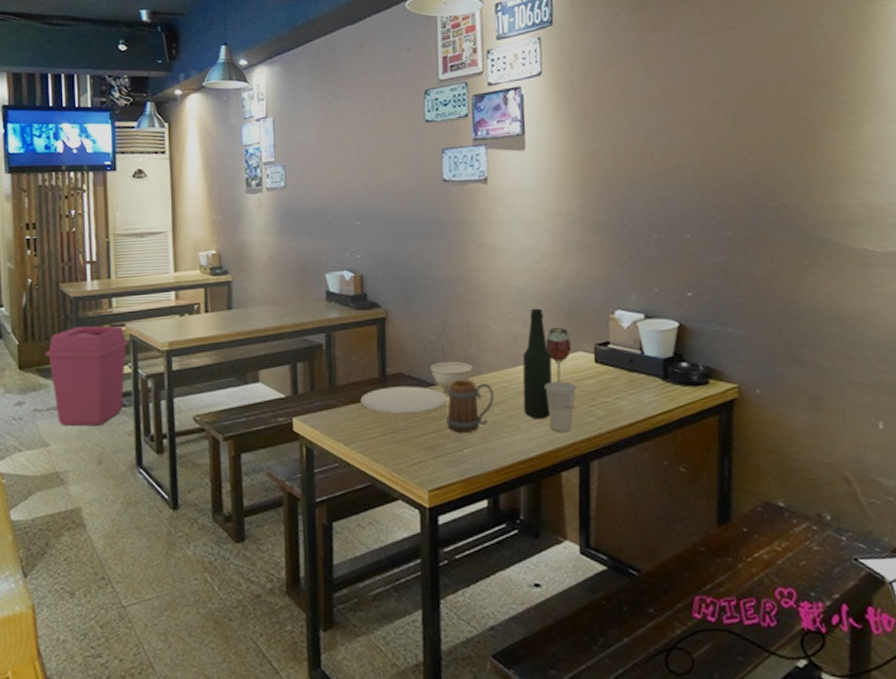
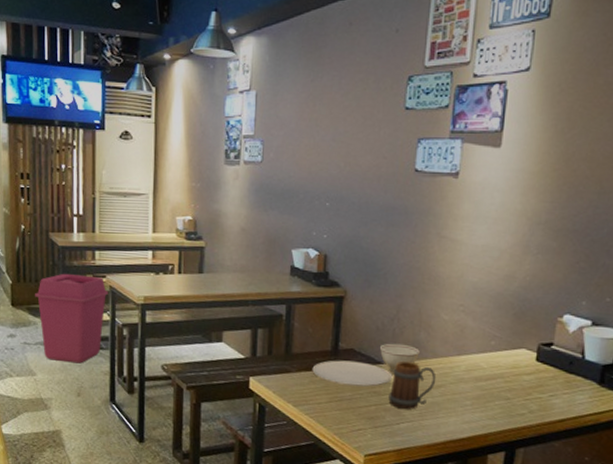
beer bottle: present [522,308,553,420] -> none [461,303,495,406]
cup: present [544,381,577,432] -> none [484,373,515,419]
wineglass: present [545,328,572,383] -> none [491,324,517,375]

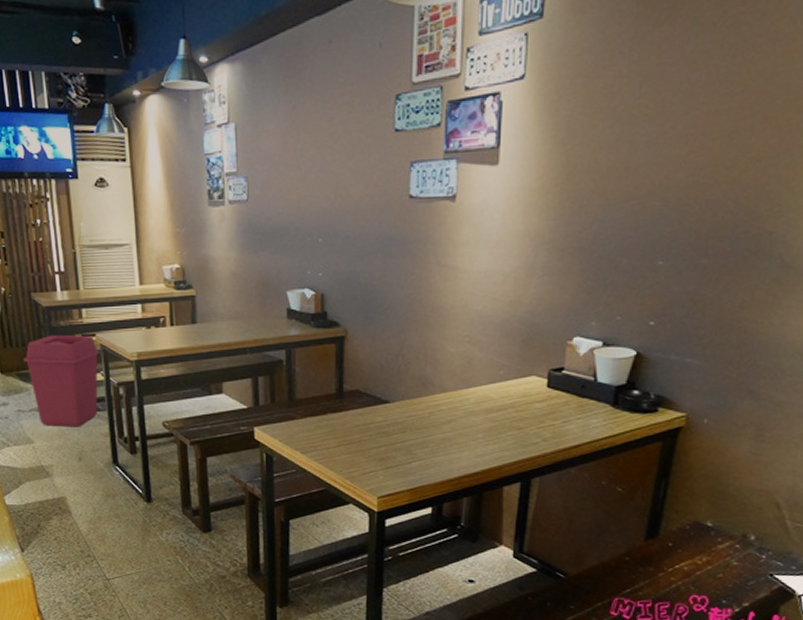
plate: present [312,360,393,387] -> none [317,402,401,428]
bowl: present [379,343,420,372] -> none [385,380,427,411]
beer mug: present [388,361,436,409] -> none [398,399,446,447]

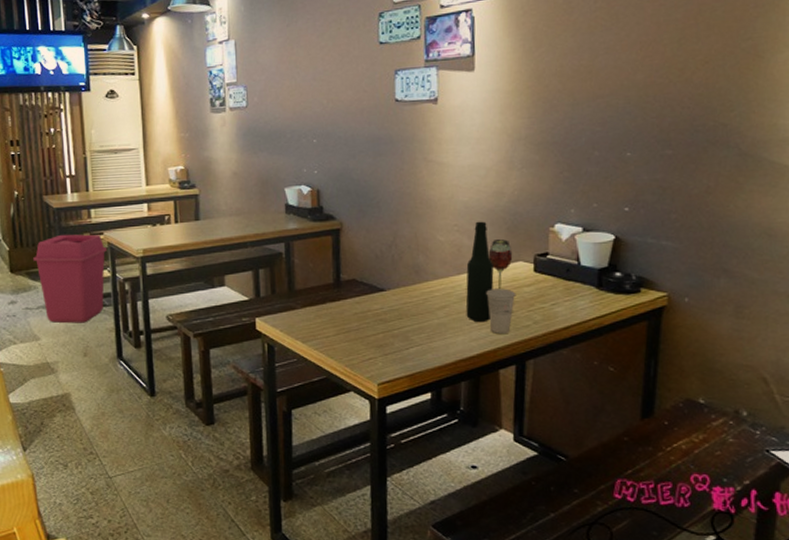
beer bottle: none [472,332,505,439] -> present [465,221,494,323]
cup: none [495,404,527,450] -> present [486,288,516,334]
wineglass: none [500,352,526,405] -> present [488,239,513,290]

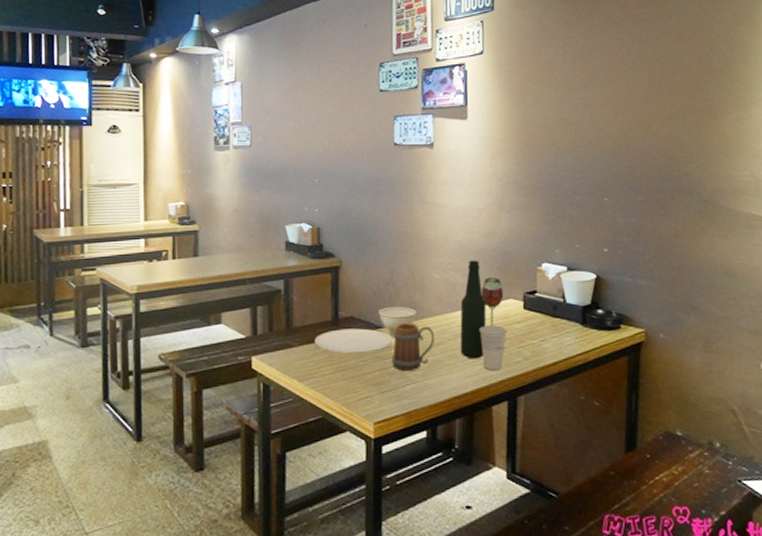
trash bin: present [33,234,108,323] -> none [18,269,100,364]
plate: none [316,291,397,316] -> present [314,328,394,354]
bowl: none [380,269,420,298] -> present [378,306,417,335]
beer mug: none [395,286,440,333] -> present [391,323,435,371]

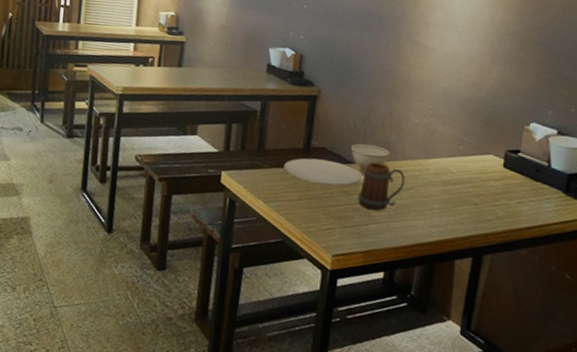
beer bottle: present [460,260,487,360] -> none [429,108,464,210]
cup: present [479,325,508,370] -> none [452,177,483,225]
wineglass: present [481,278,504,327] -> none [460,129,485,180]

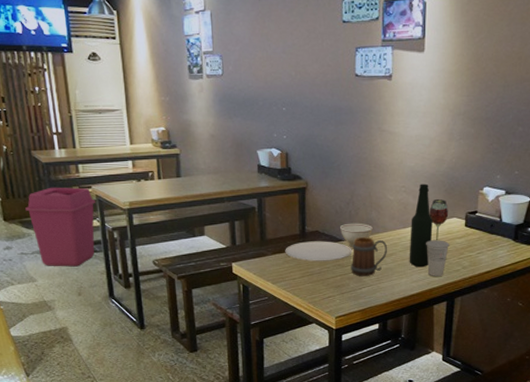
trash bin: none [16,61,89,151] -> present [25,187,96,267]
beer bottle: none [429,108,464,210] -> present [409,183,433,268]
cup: none [452,177,483,225] -> present [426,240,450,276]
wineglass: none [460,129,485,180] -> present [429,199,449,241]

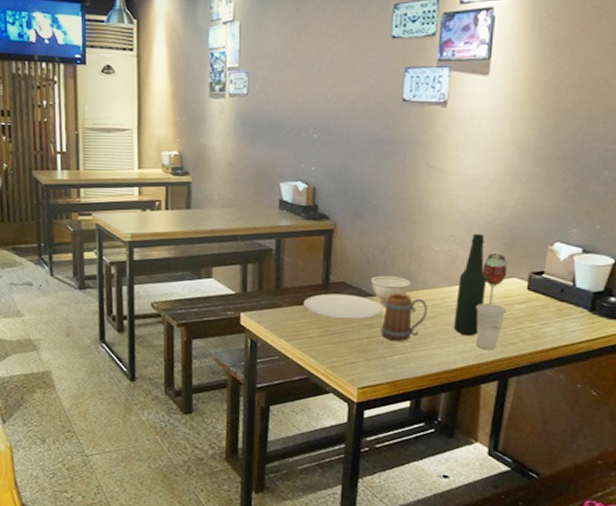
trash bin: present [25,187,96,267] -> none [20,212,95,303]

